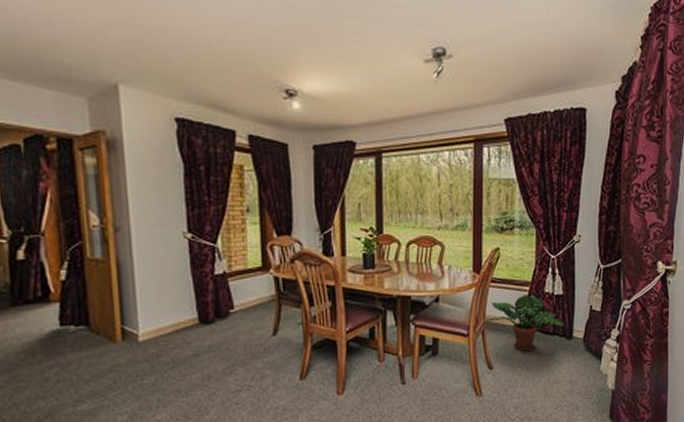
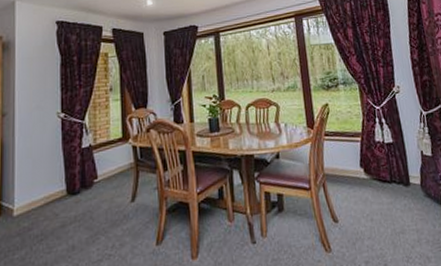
potted plant: present [484,294,565,351] -> none [323,144,401,201]

